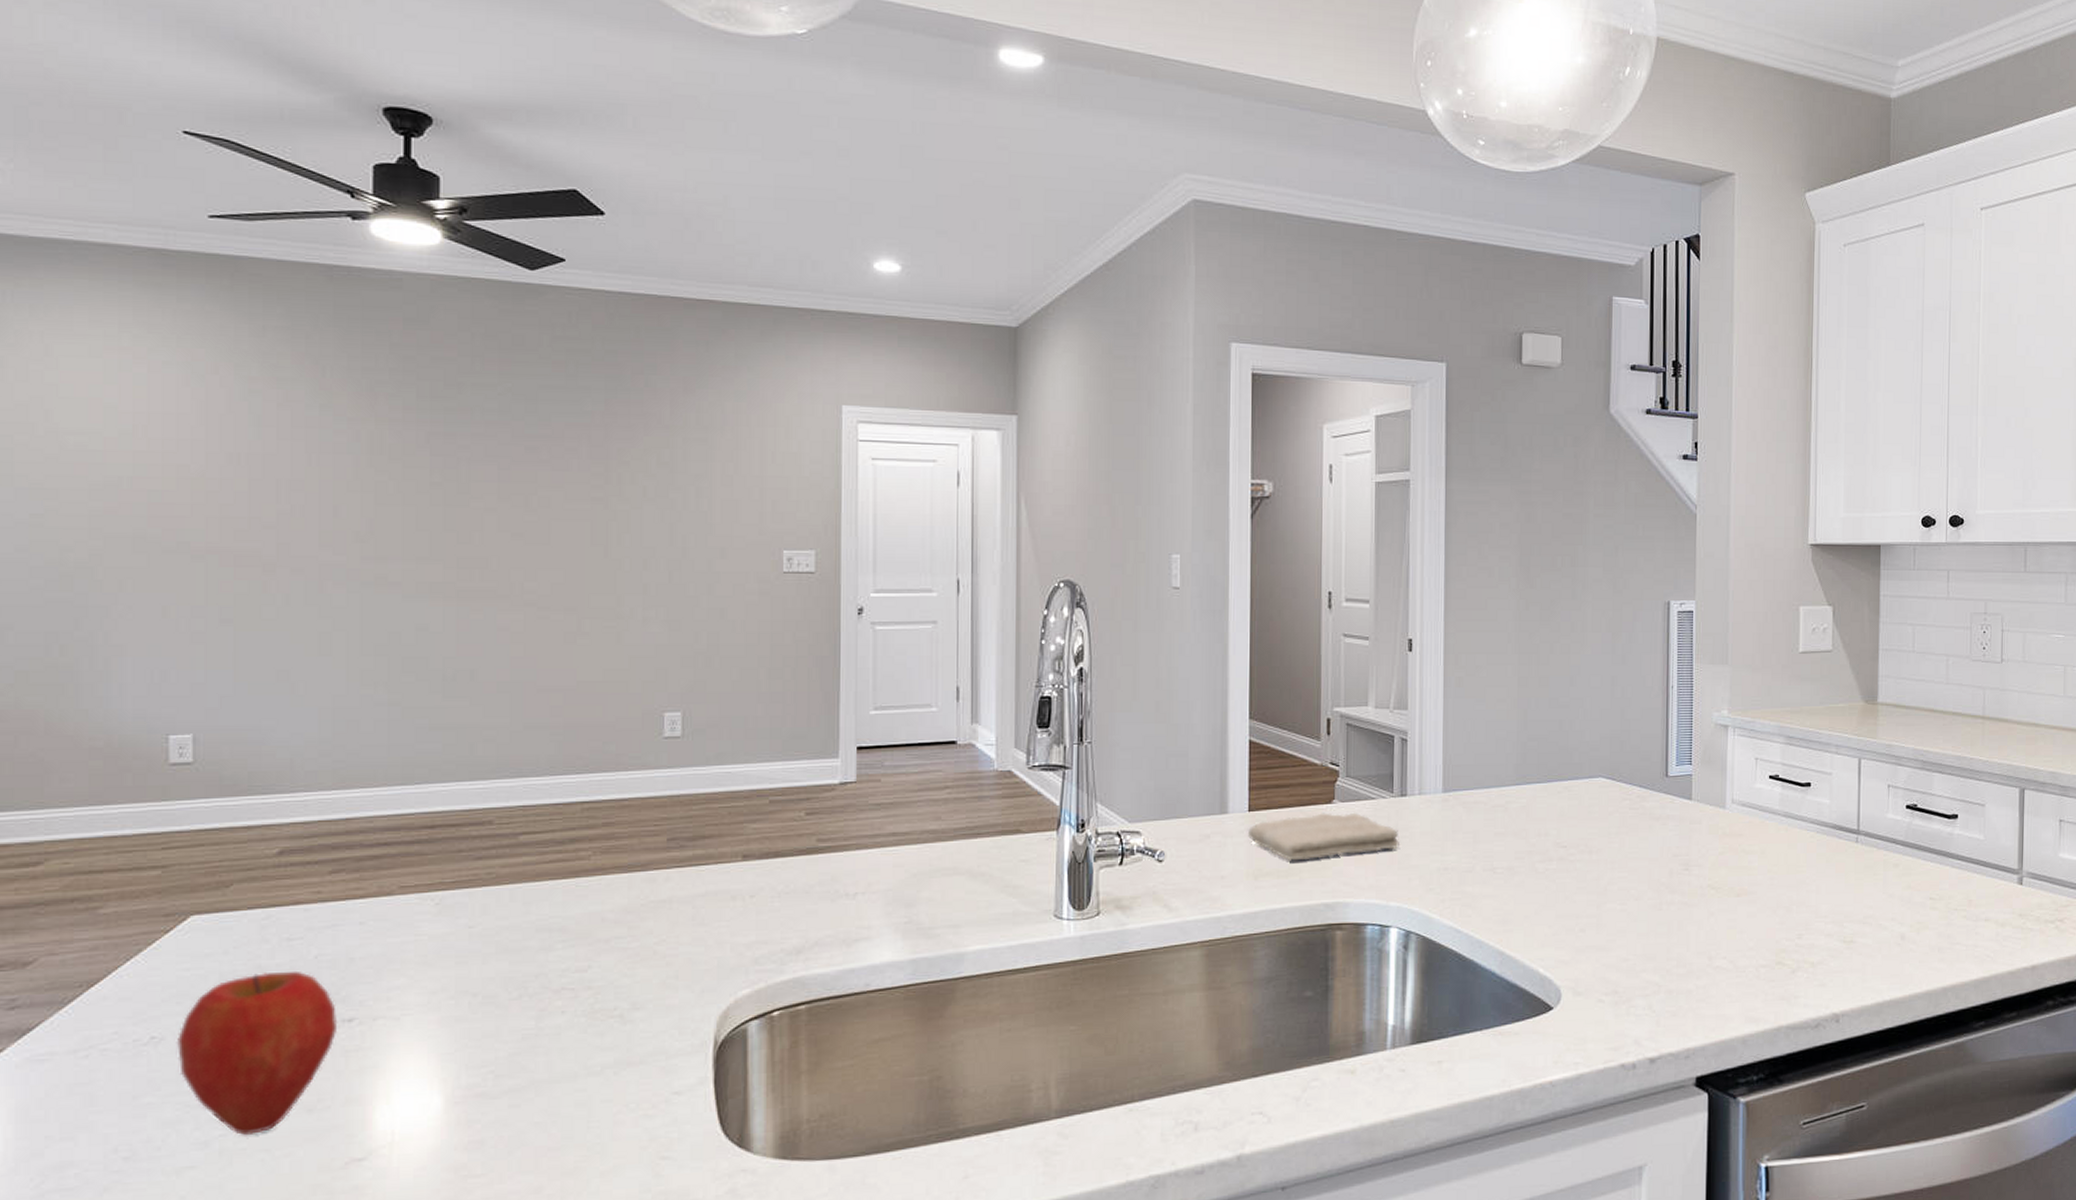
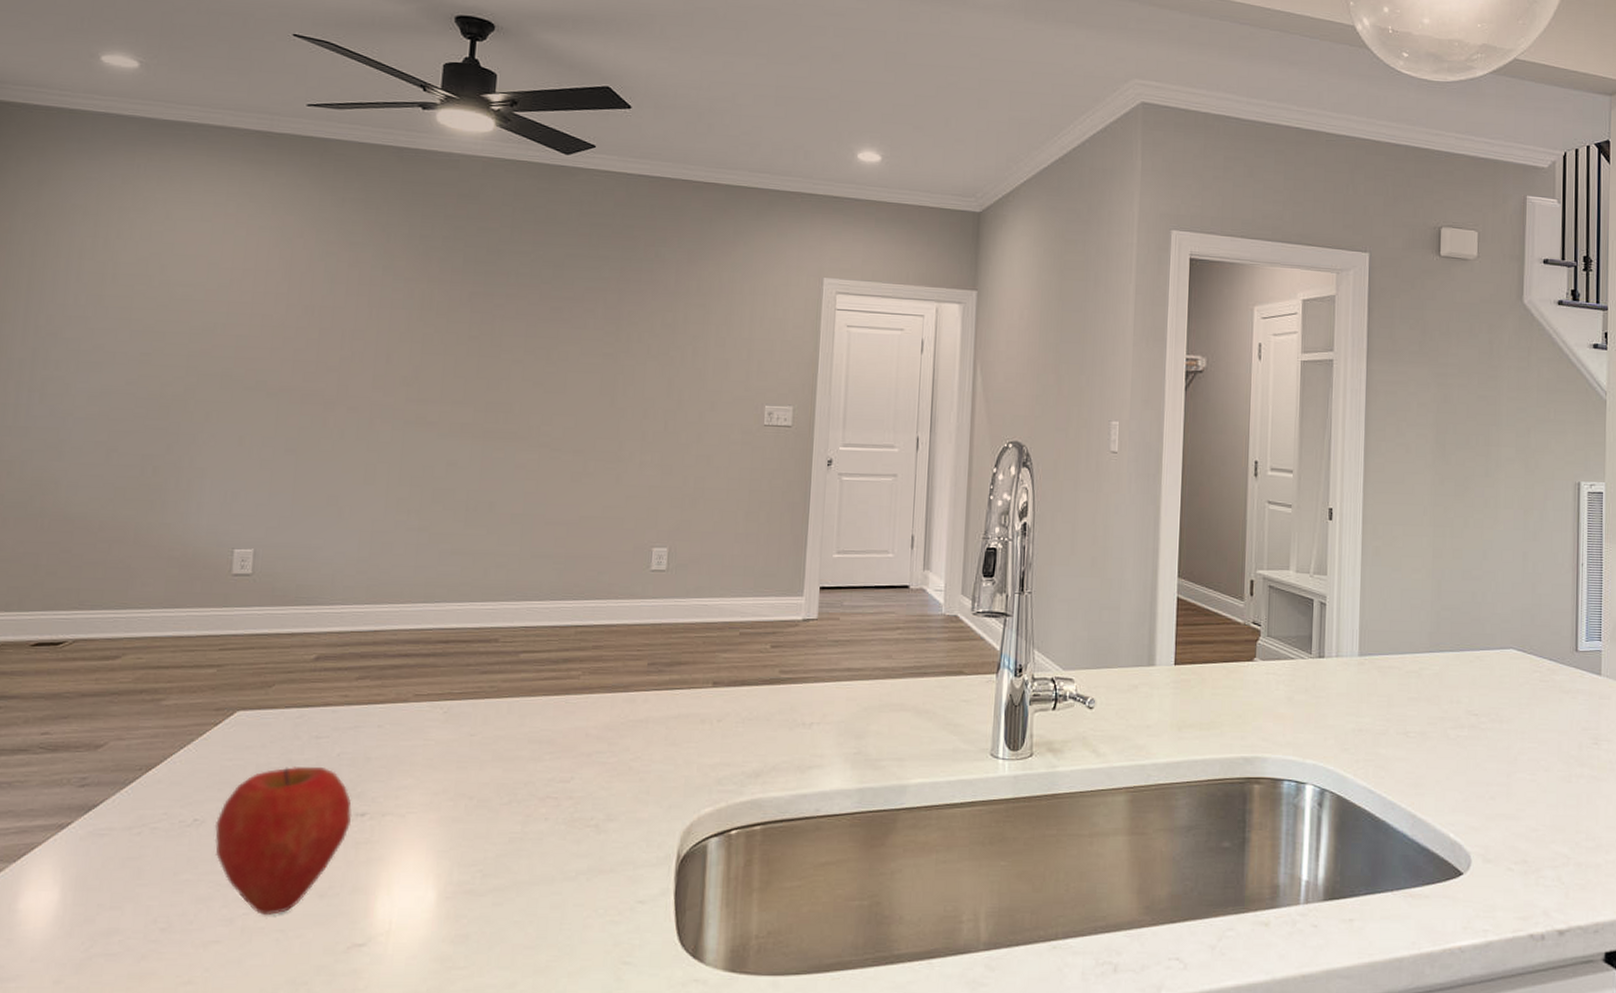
washcloth: present [1248,812,1399,861] -> none [1173,670,1316,715]

